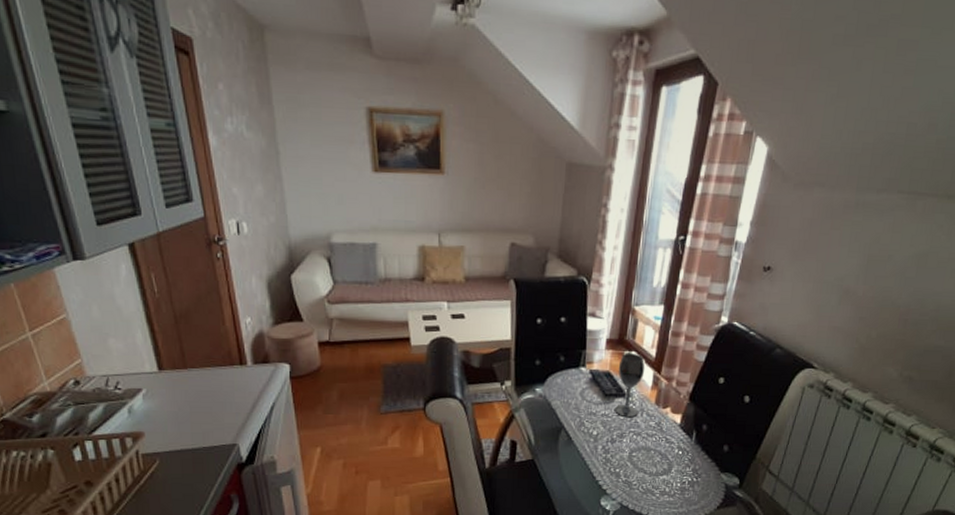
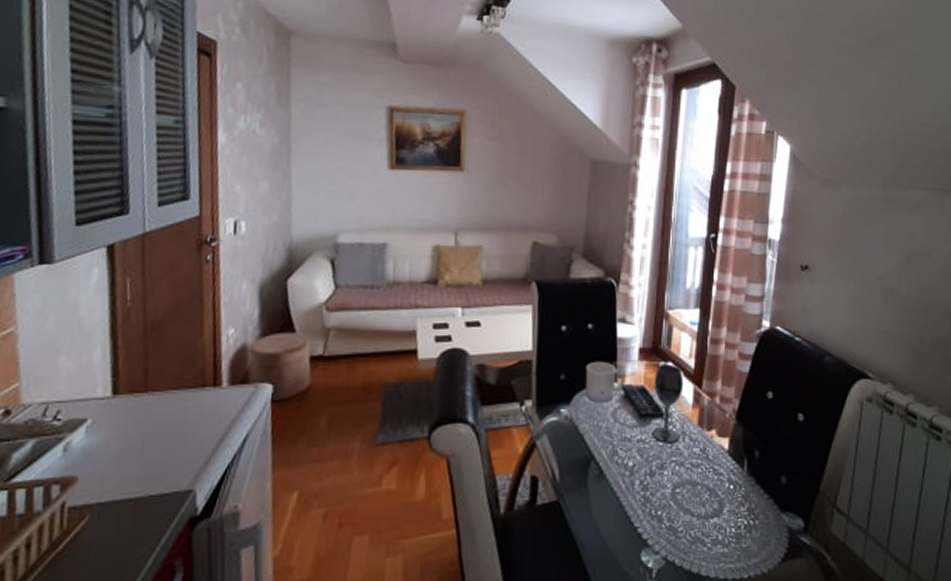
mug: none [557,349,593,383] -> present [585,361,625,402]

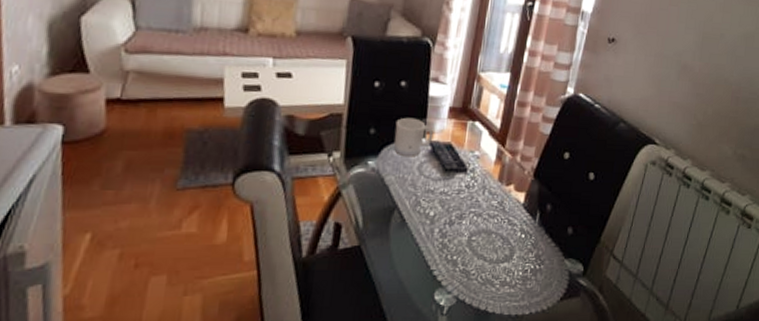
wine glass: present [652,364,684,444] -> none [455,123,489,196]

